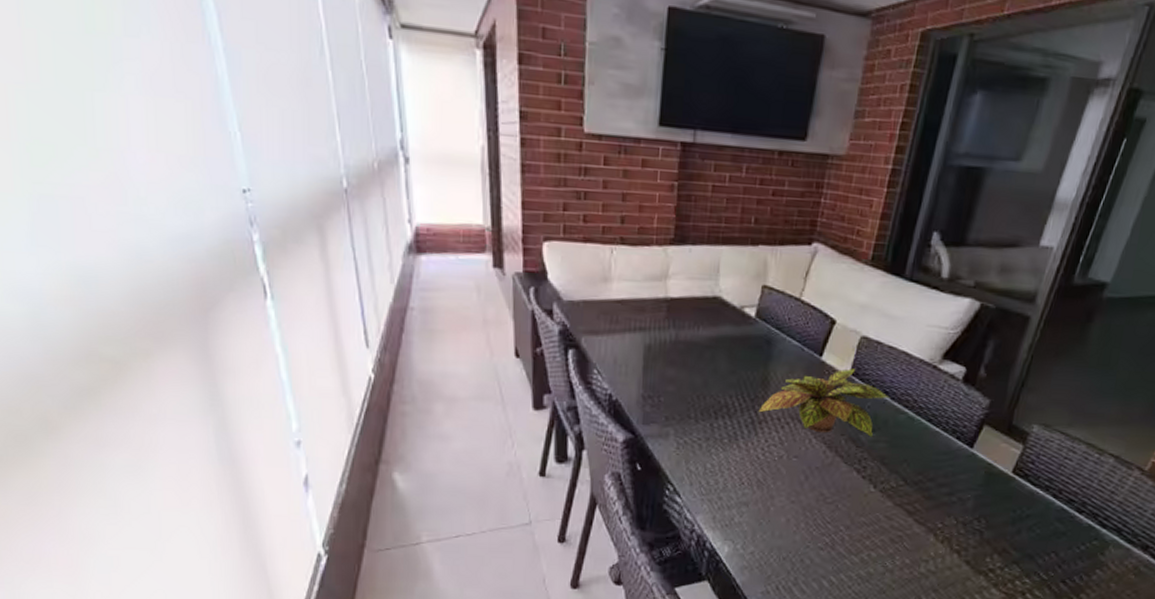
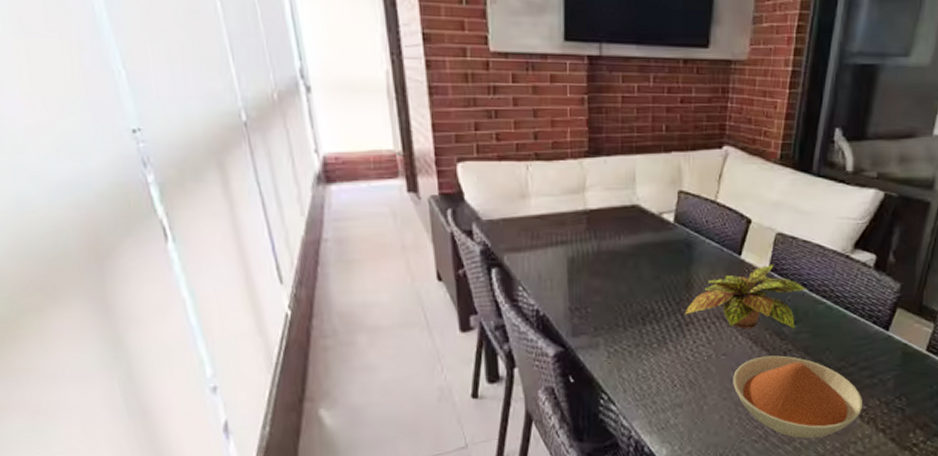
bowl: none [802,462,939,552] -> present [733,355,863,439]

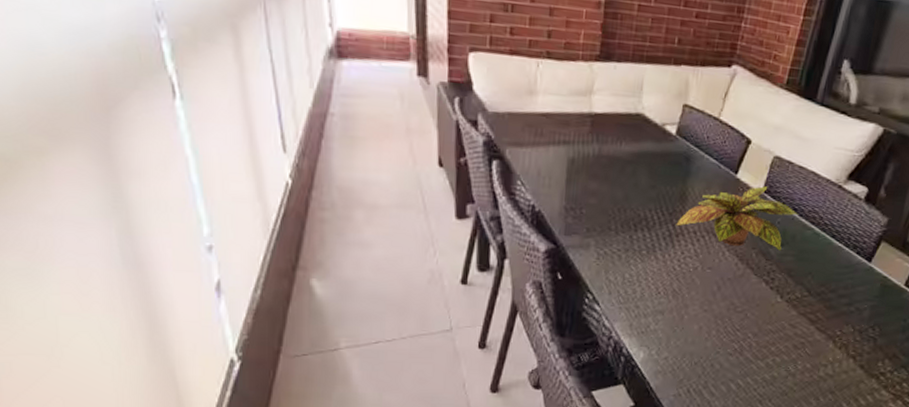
bowl: present [733,355,863,439] -> none [715,274,838,357]

